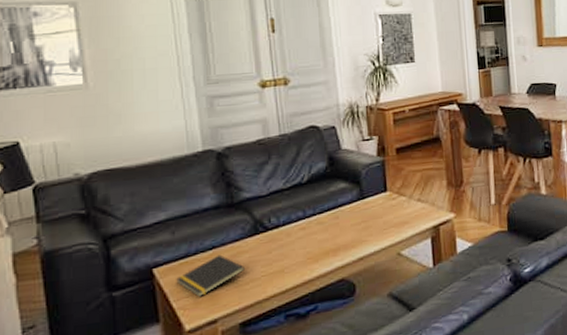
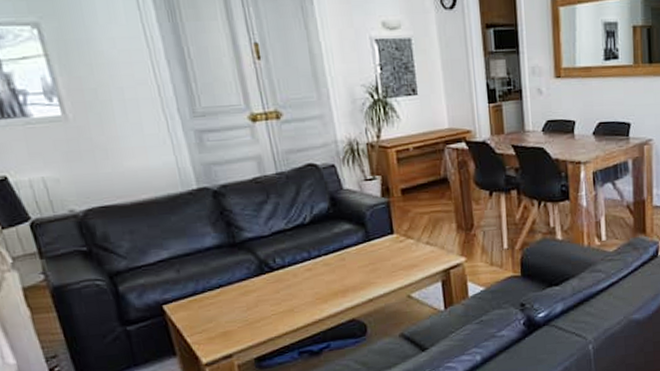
notepad: present [176,254,245,297] -> none [187,293,254,333]

